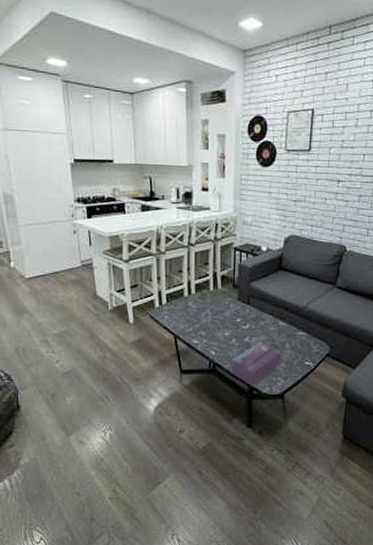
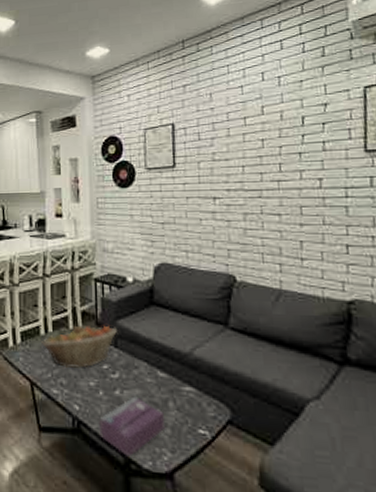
fruit basket: none [185,288,251,322] -> present [42,326,118,368]

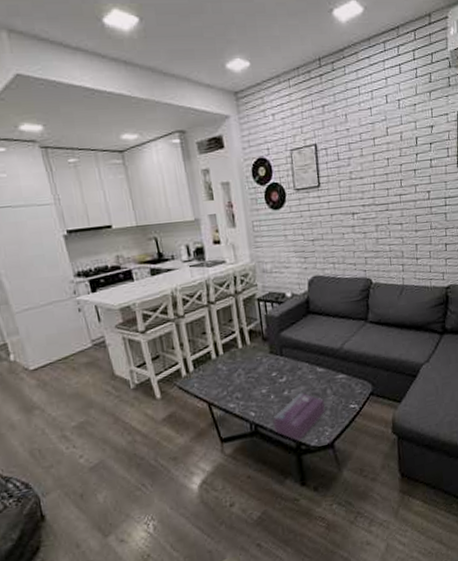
fruit basket: present [42,326,118,368] -> none [214,338,283,383]

